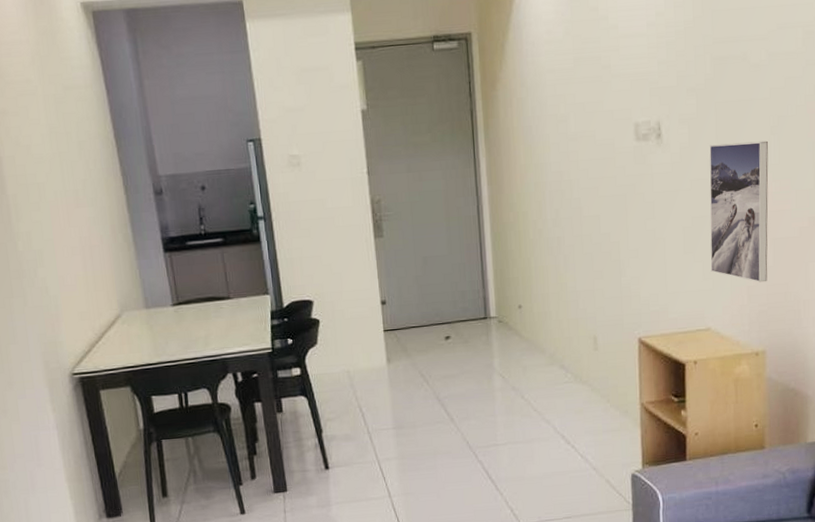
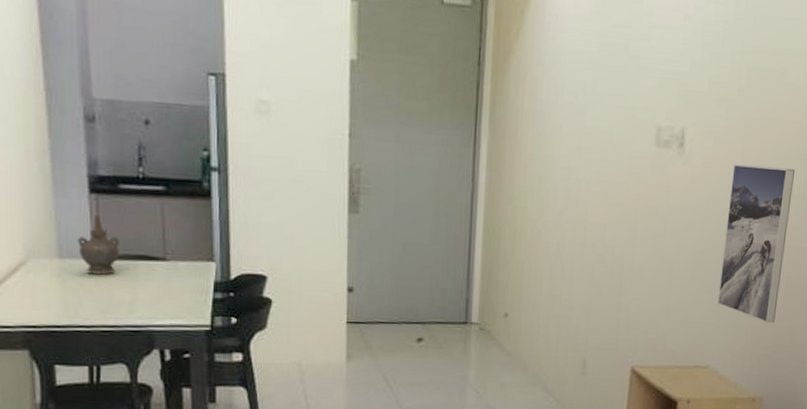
ceremonial vessel: none [159,269,193,318] -> present [78,215,119,275]

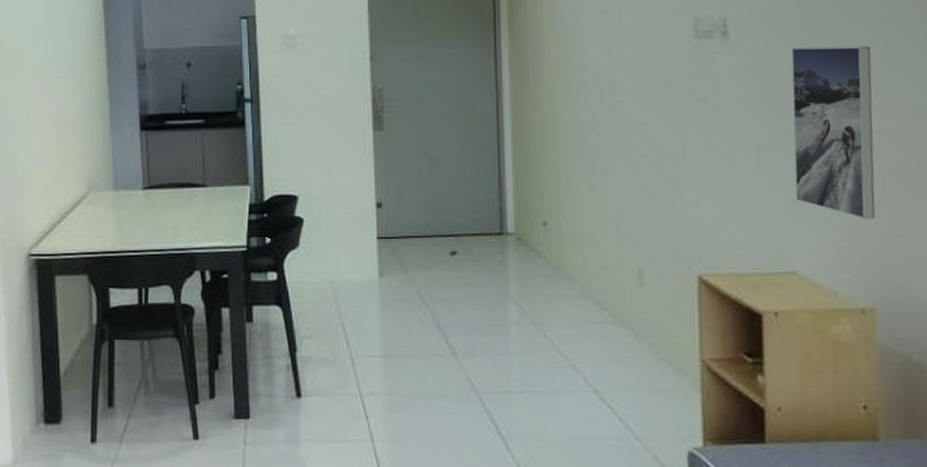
ceremonial vessel: present [78,215,119,275] -> none [130,149,165,203]

